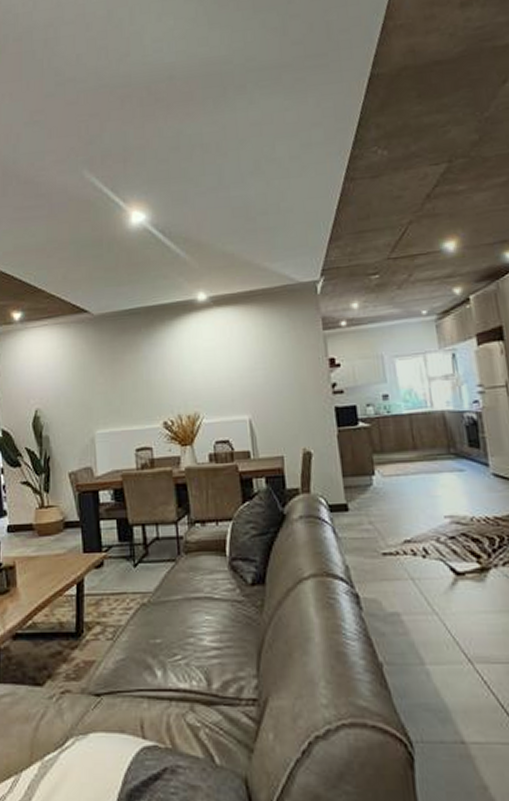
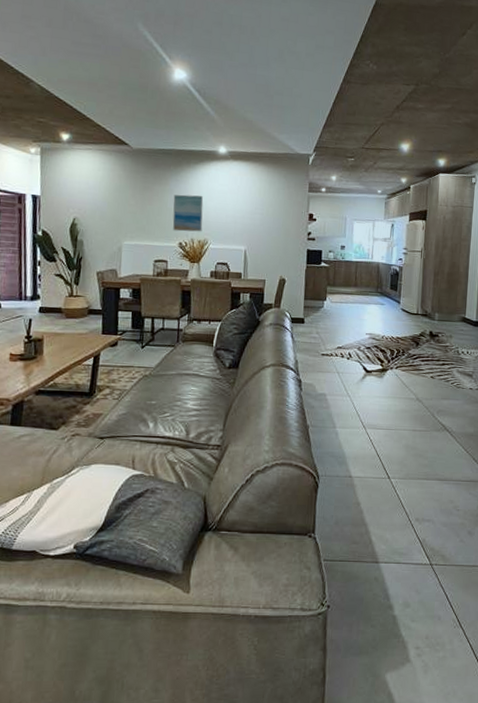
wall art: none [149,357,191,408] -> present [172,194,204,232]

